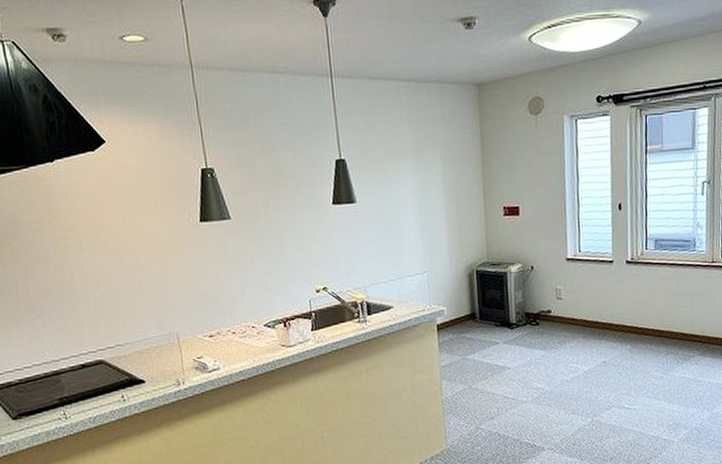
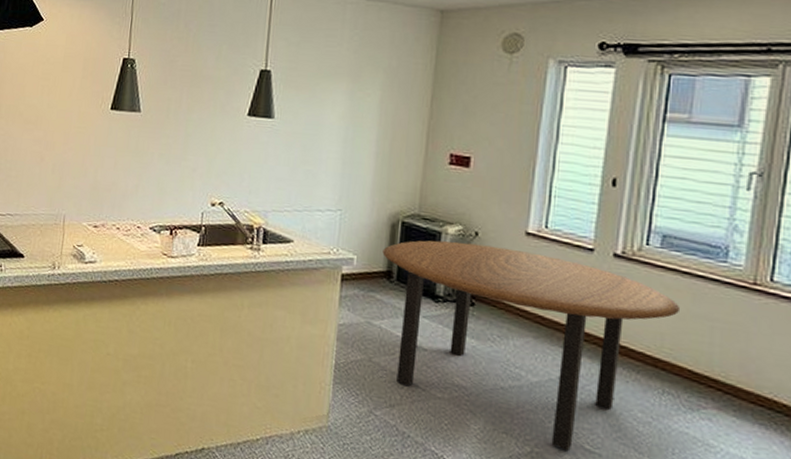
dining table: none [465,273,671,414] -> present [382,240,679,452]

